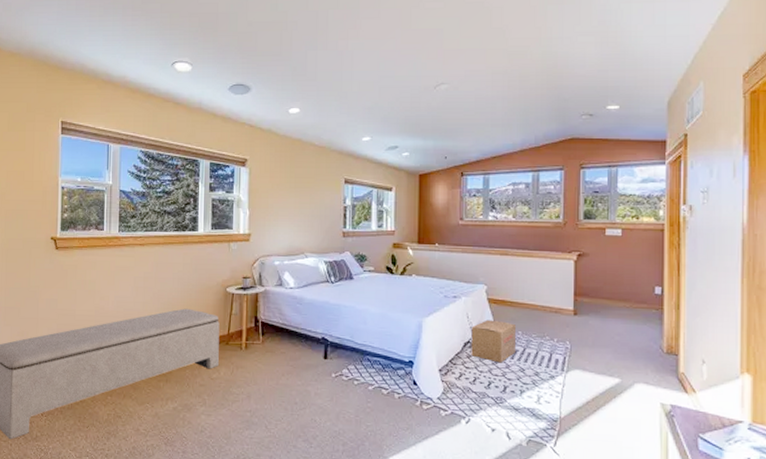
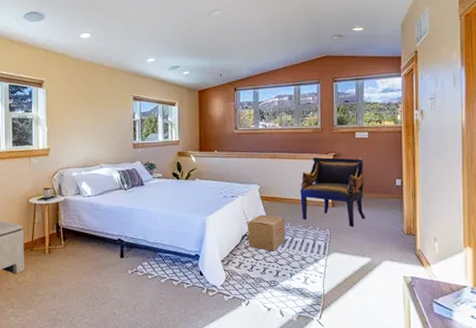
armchair: none [535,254,615,340] -> present [300,156,365,227]

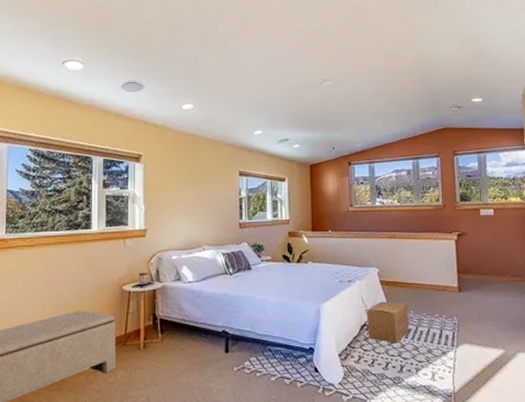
armchair: present [300,156,365,227] -> none [423,235,496,314]

